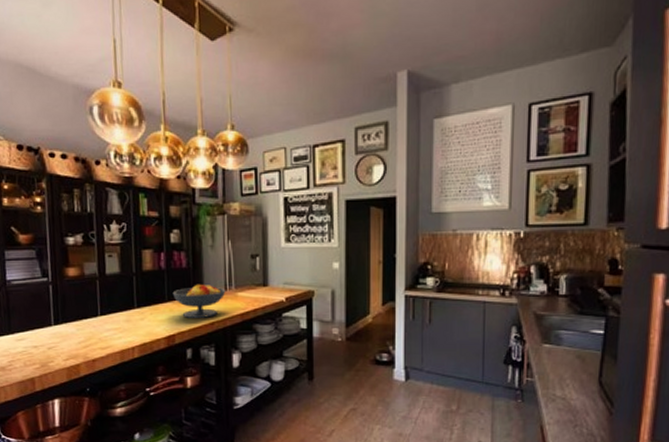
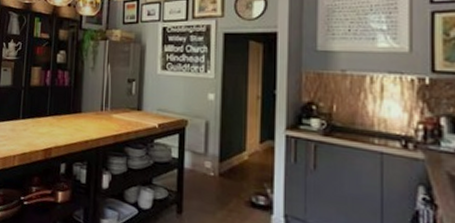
fruit bowl: present [172,283,226,318] -> none [54,102,102,136]

